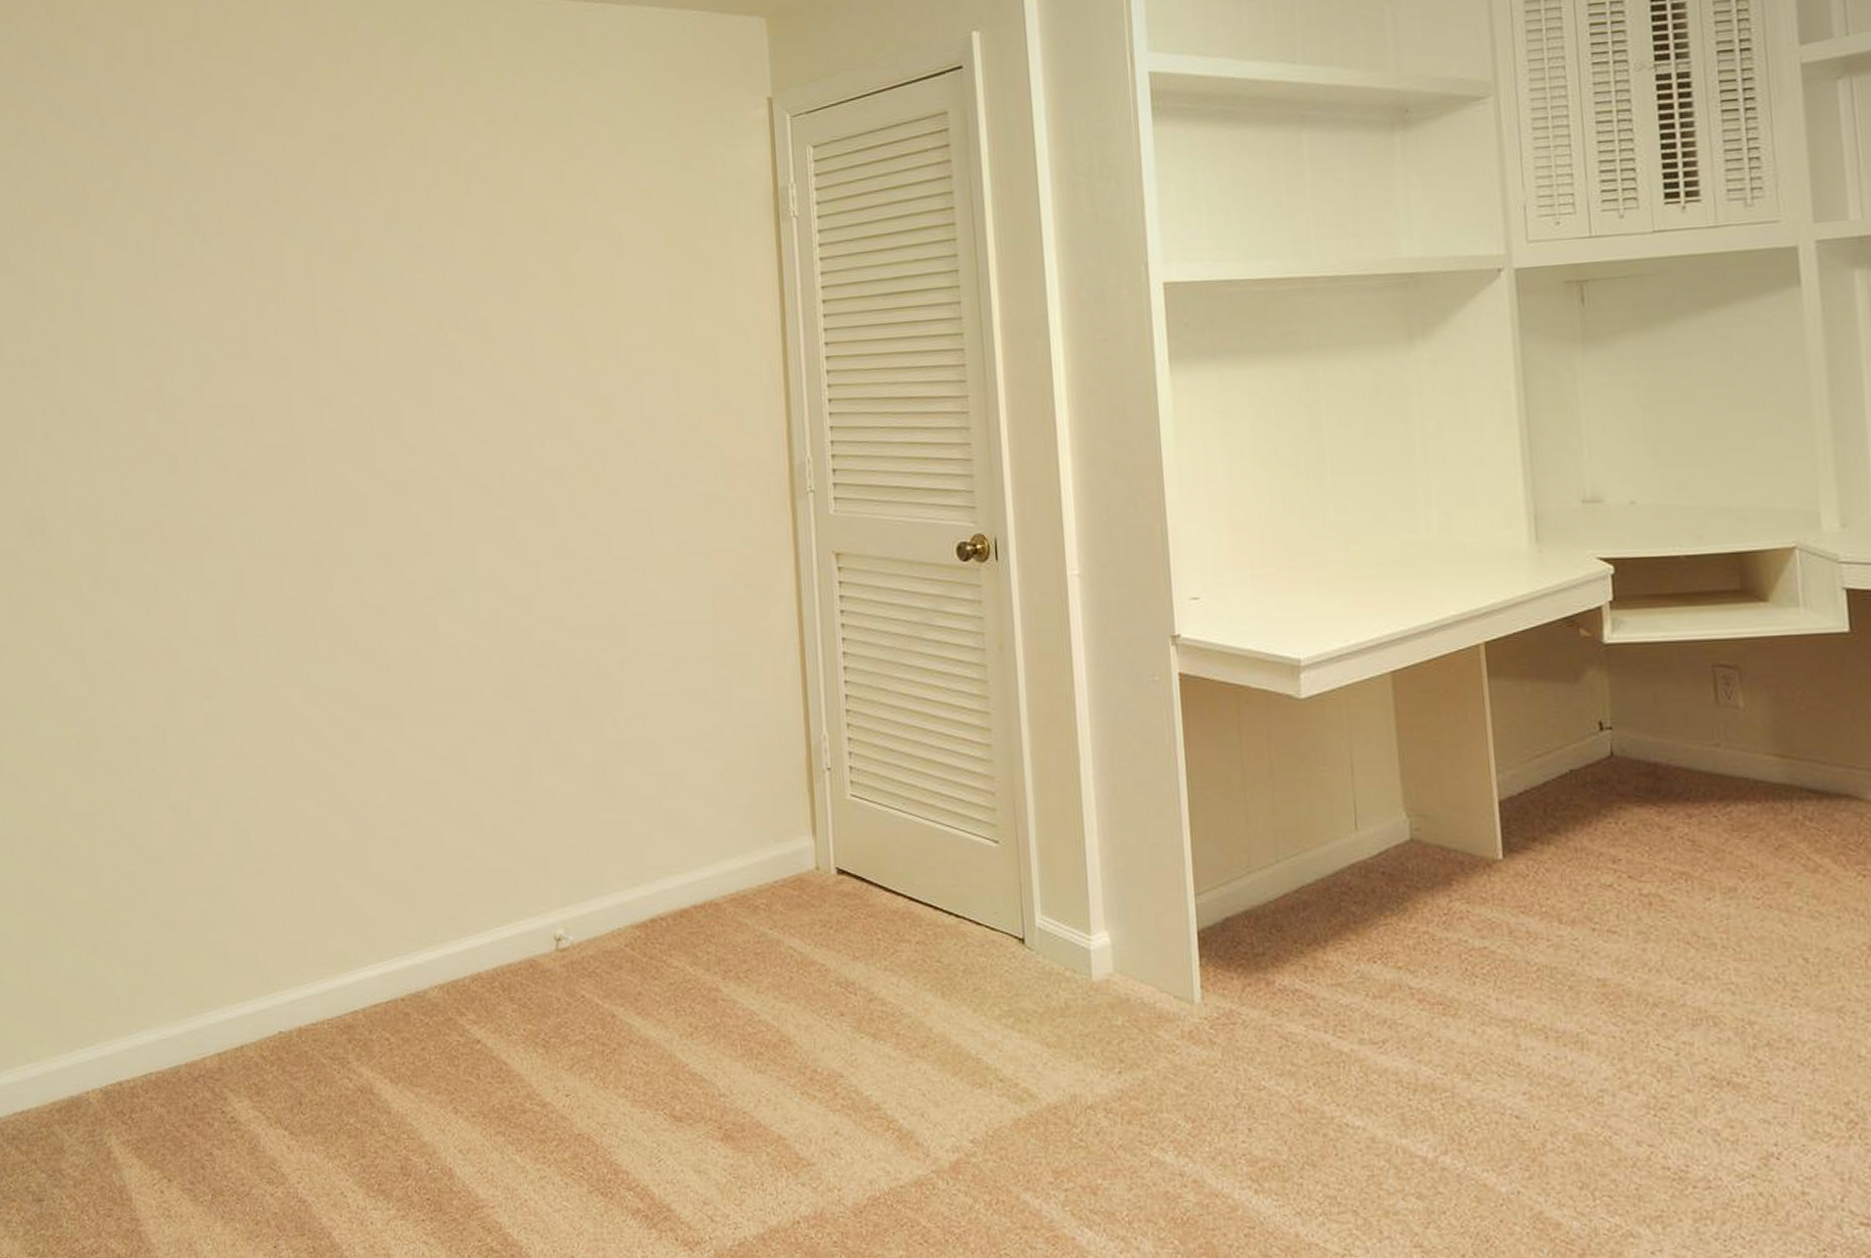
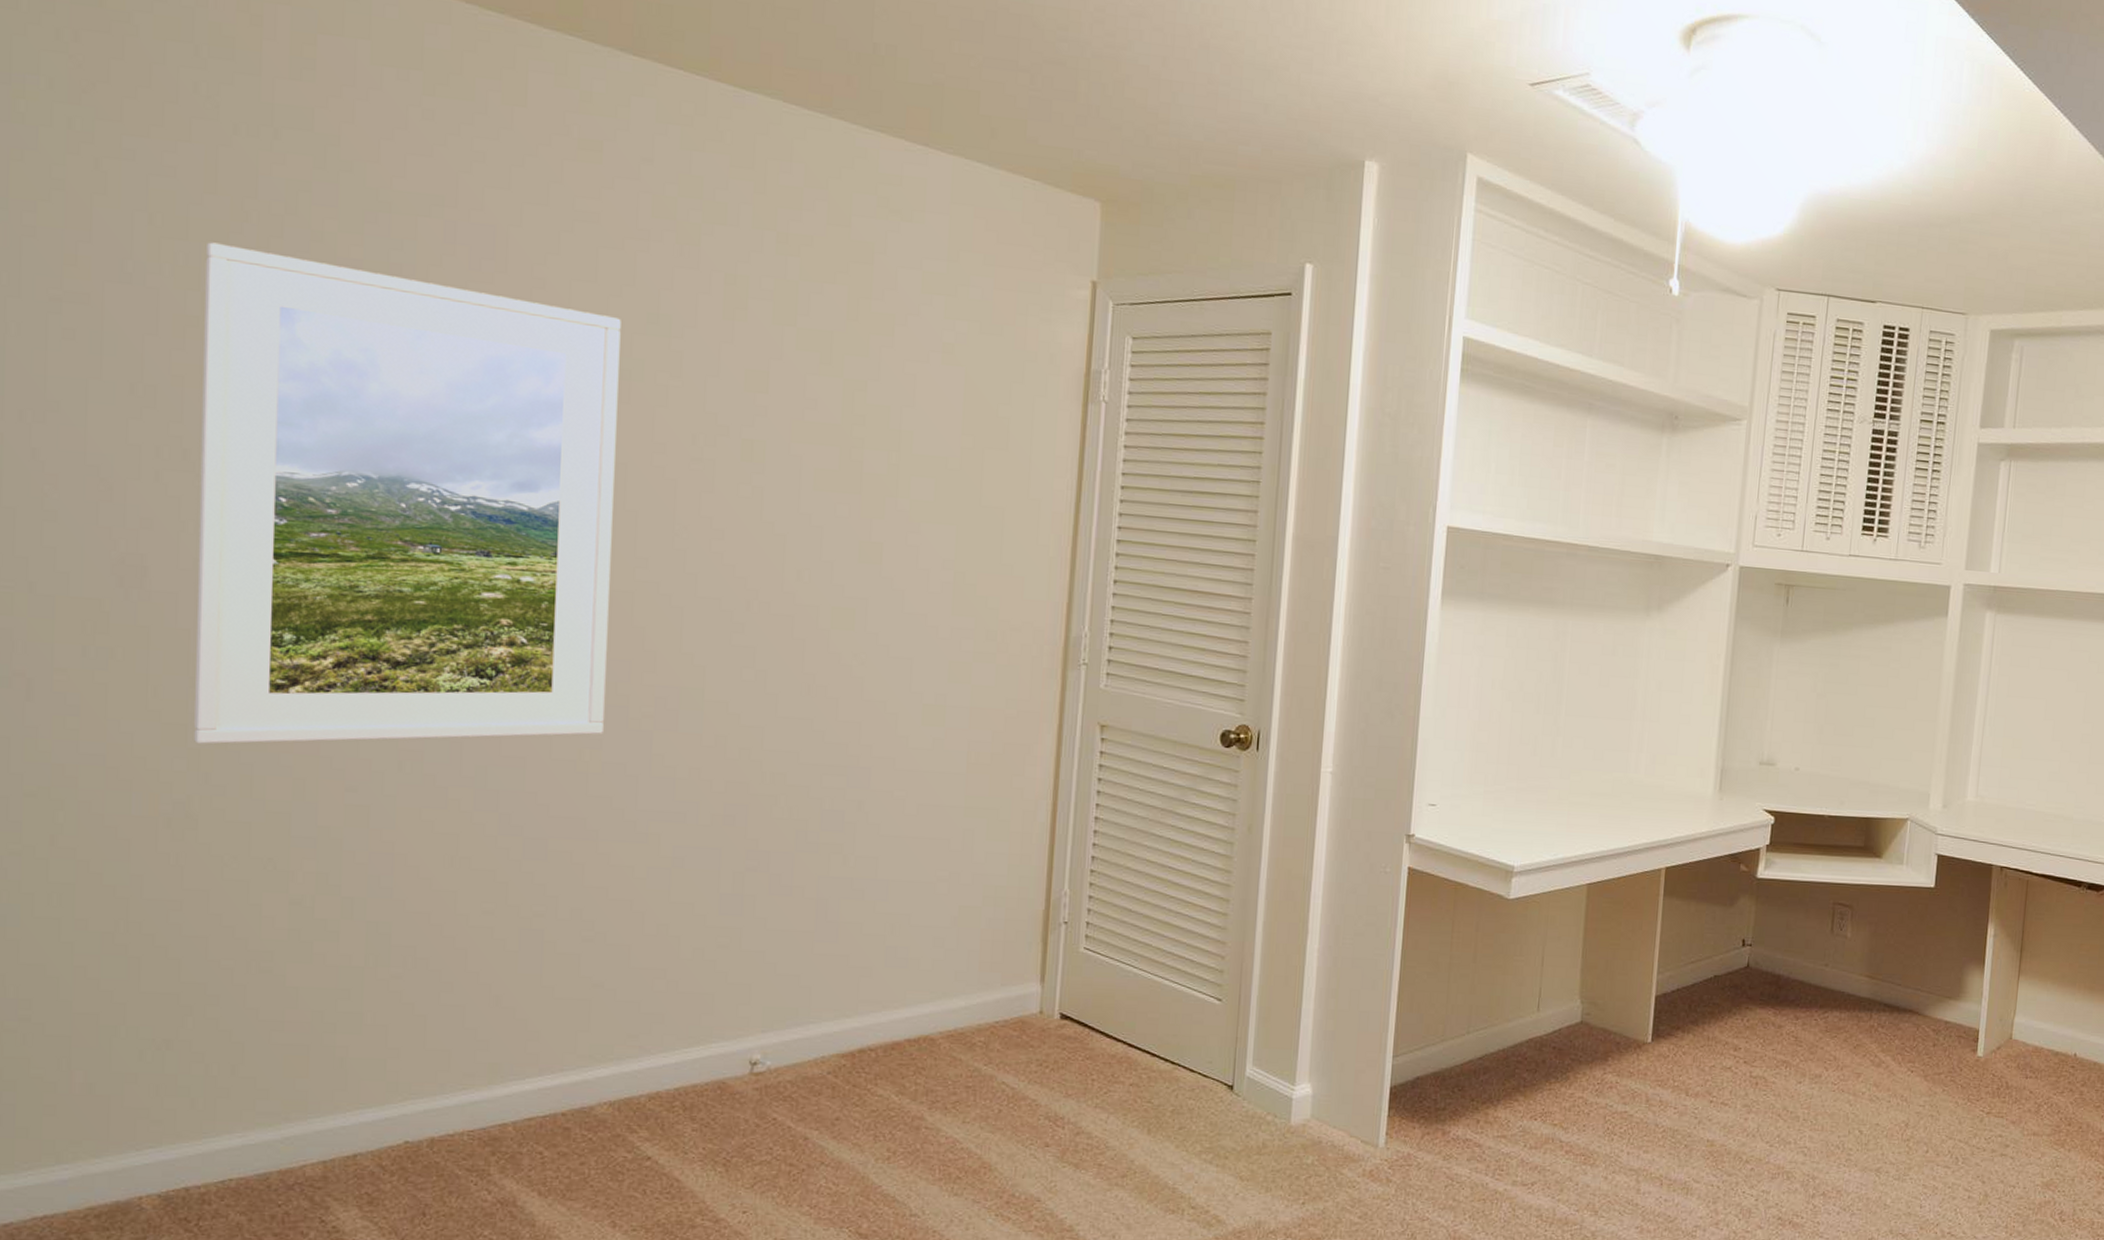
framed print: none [62,224,396,669] -> present [194,242,621,744]

